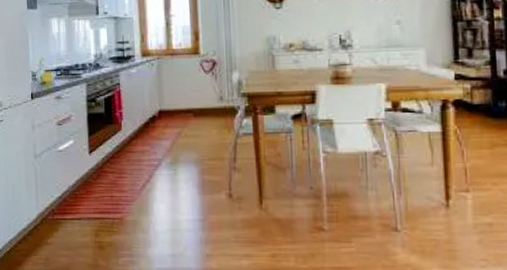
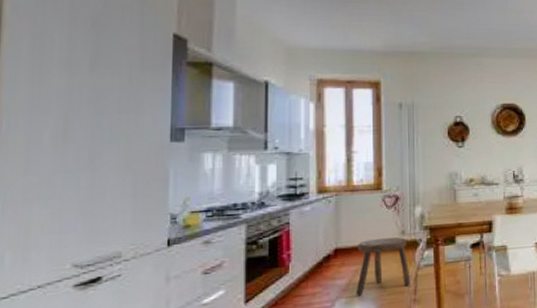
stool: none [179,102,230,159] -> present [355,237,411,297]

